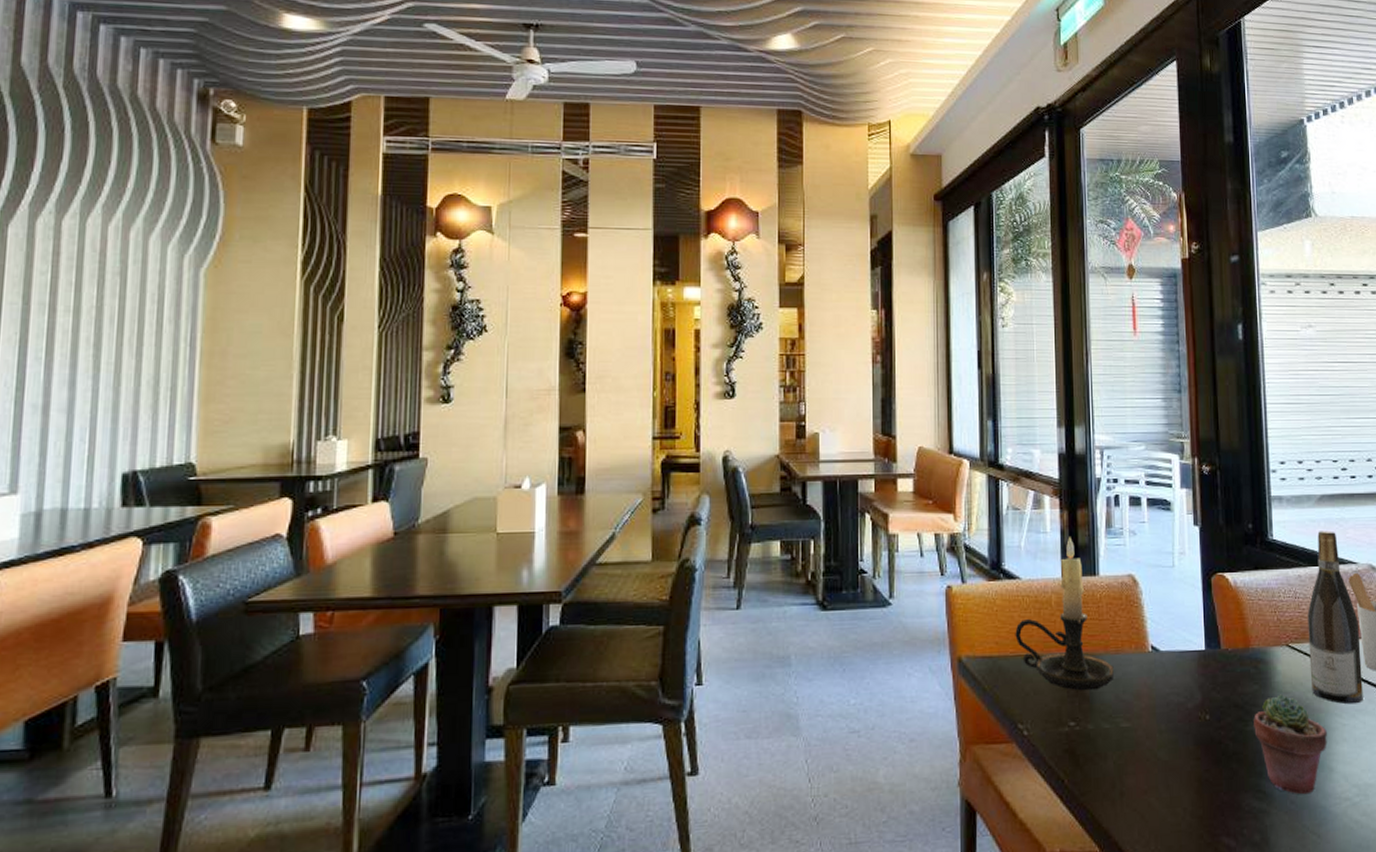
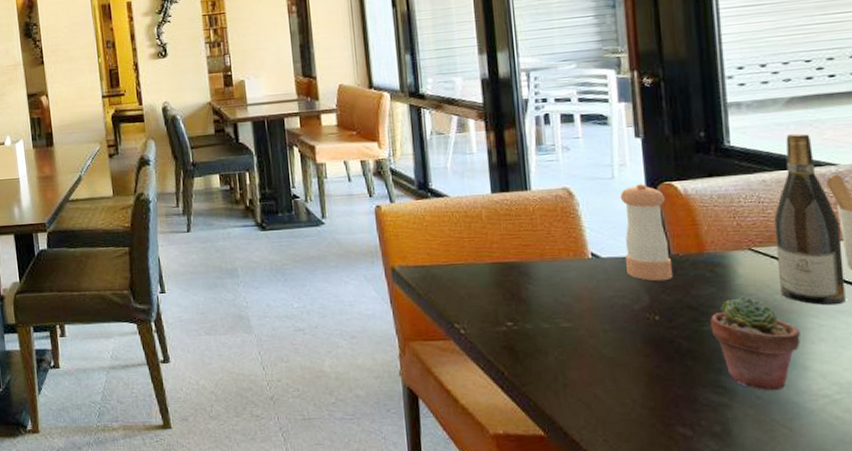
candle holder: present [1015,537,1114,691] -> none [446,156,552,295]
pepper shaker: none [1179,574,1223,677] -> present [620,184,673,281]

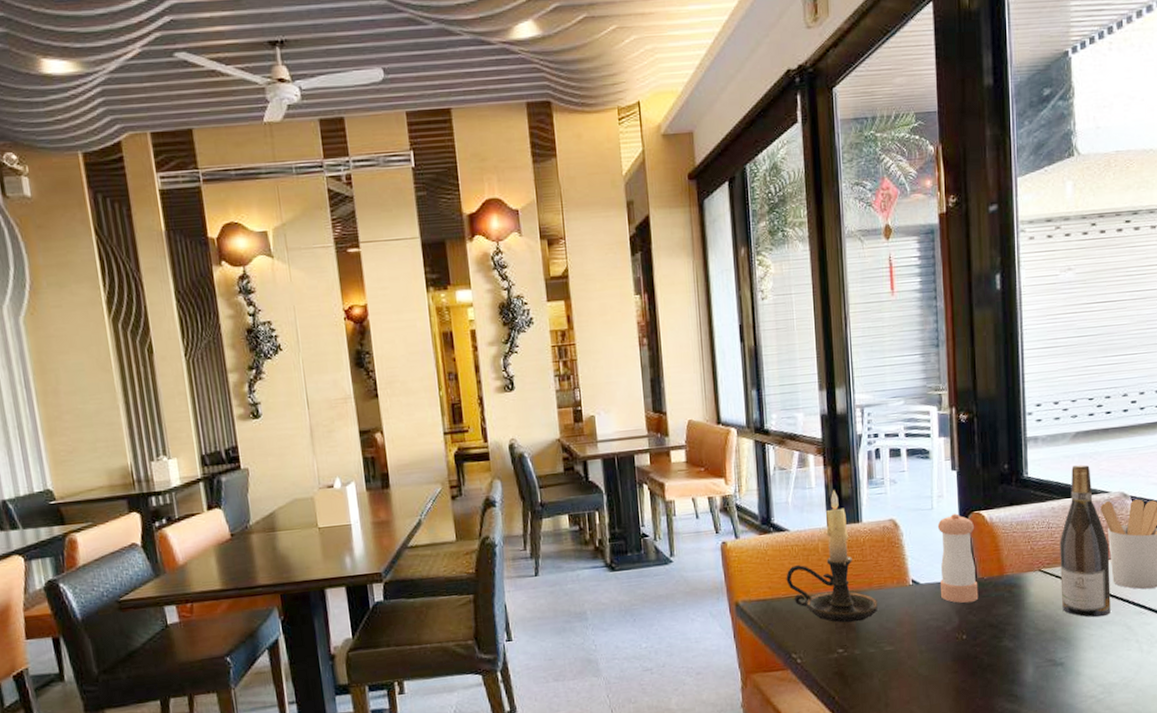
candle holder: none [446,156,552,295] -> present [786,490,878,623]
potted succulent: present [711,296,801,391] -> none [1007,613,1076,696]

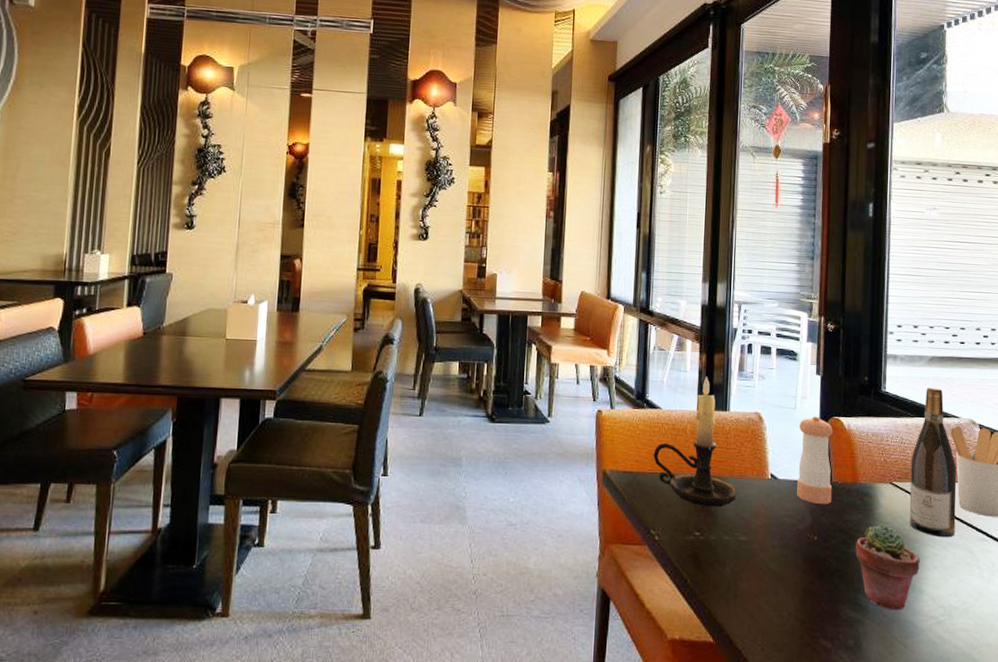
potted succulent: none [1007,613,1076,696] -> present [856,524,921,611]

